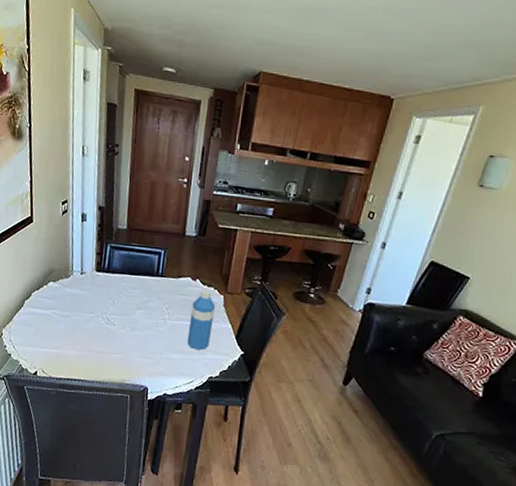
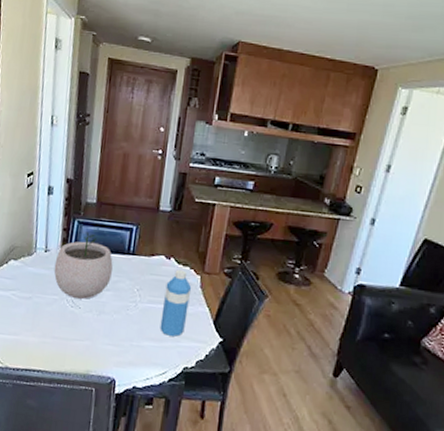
plant pot: none [89,255,144,317] -> present [53,231,113,299]

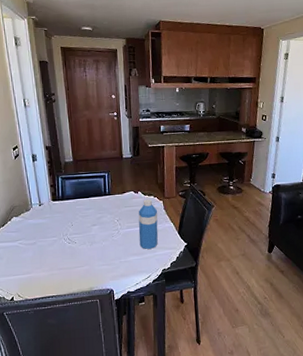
plant pot: present [53,231,113,299] -> none [49,184,96,236]

